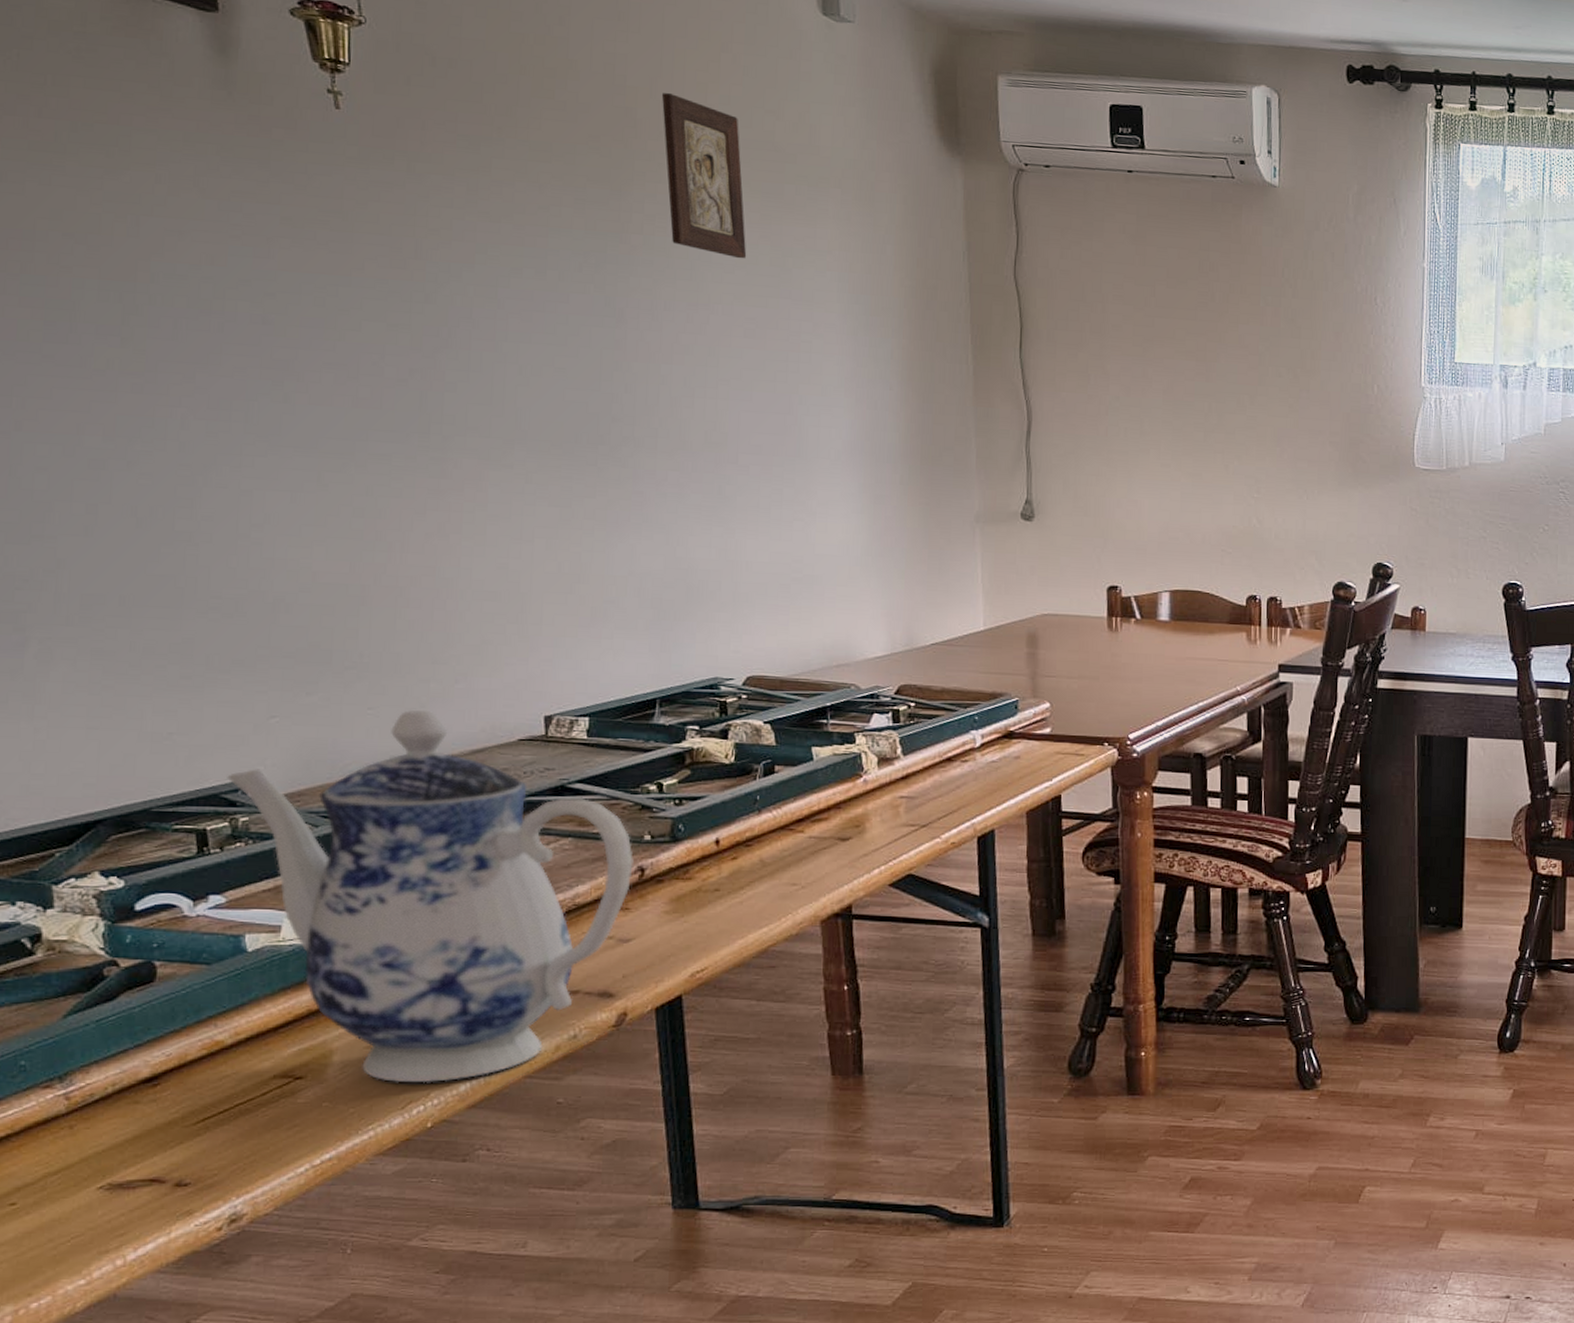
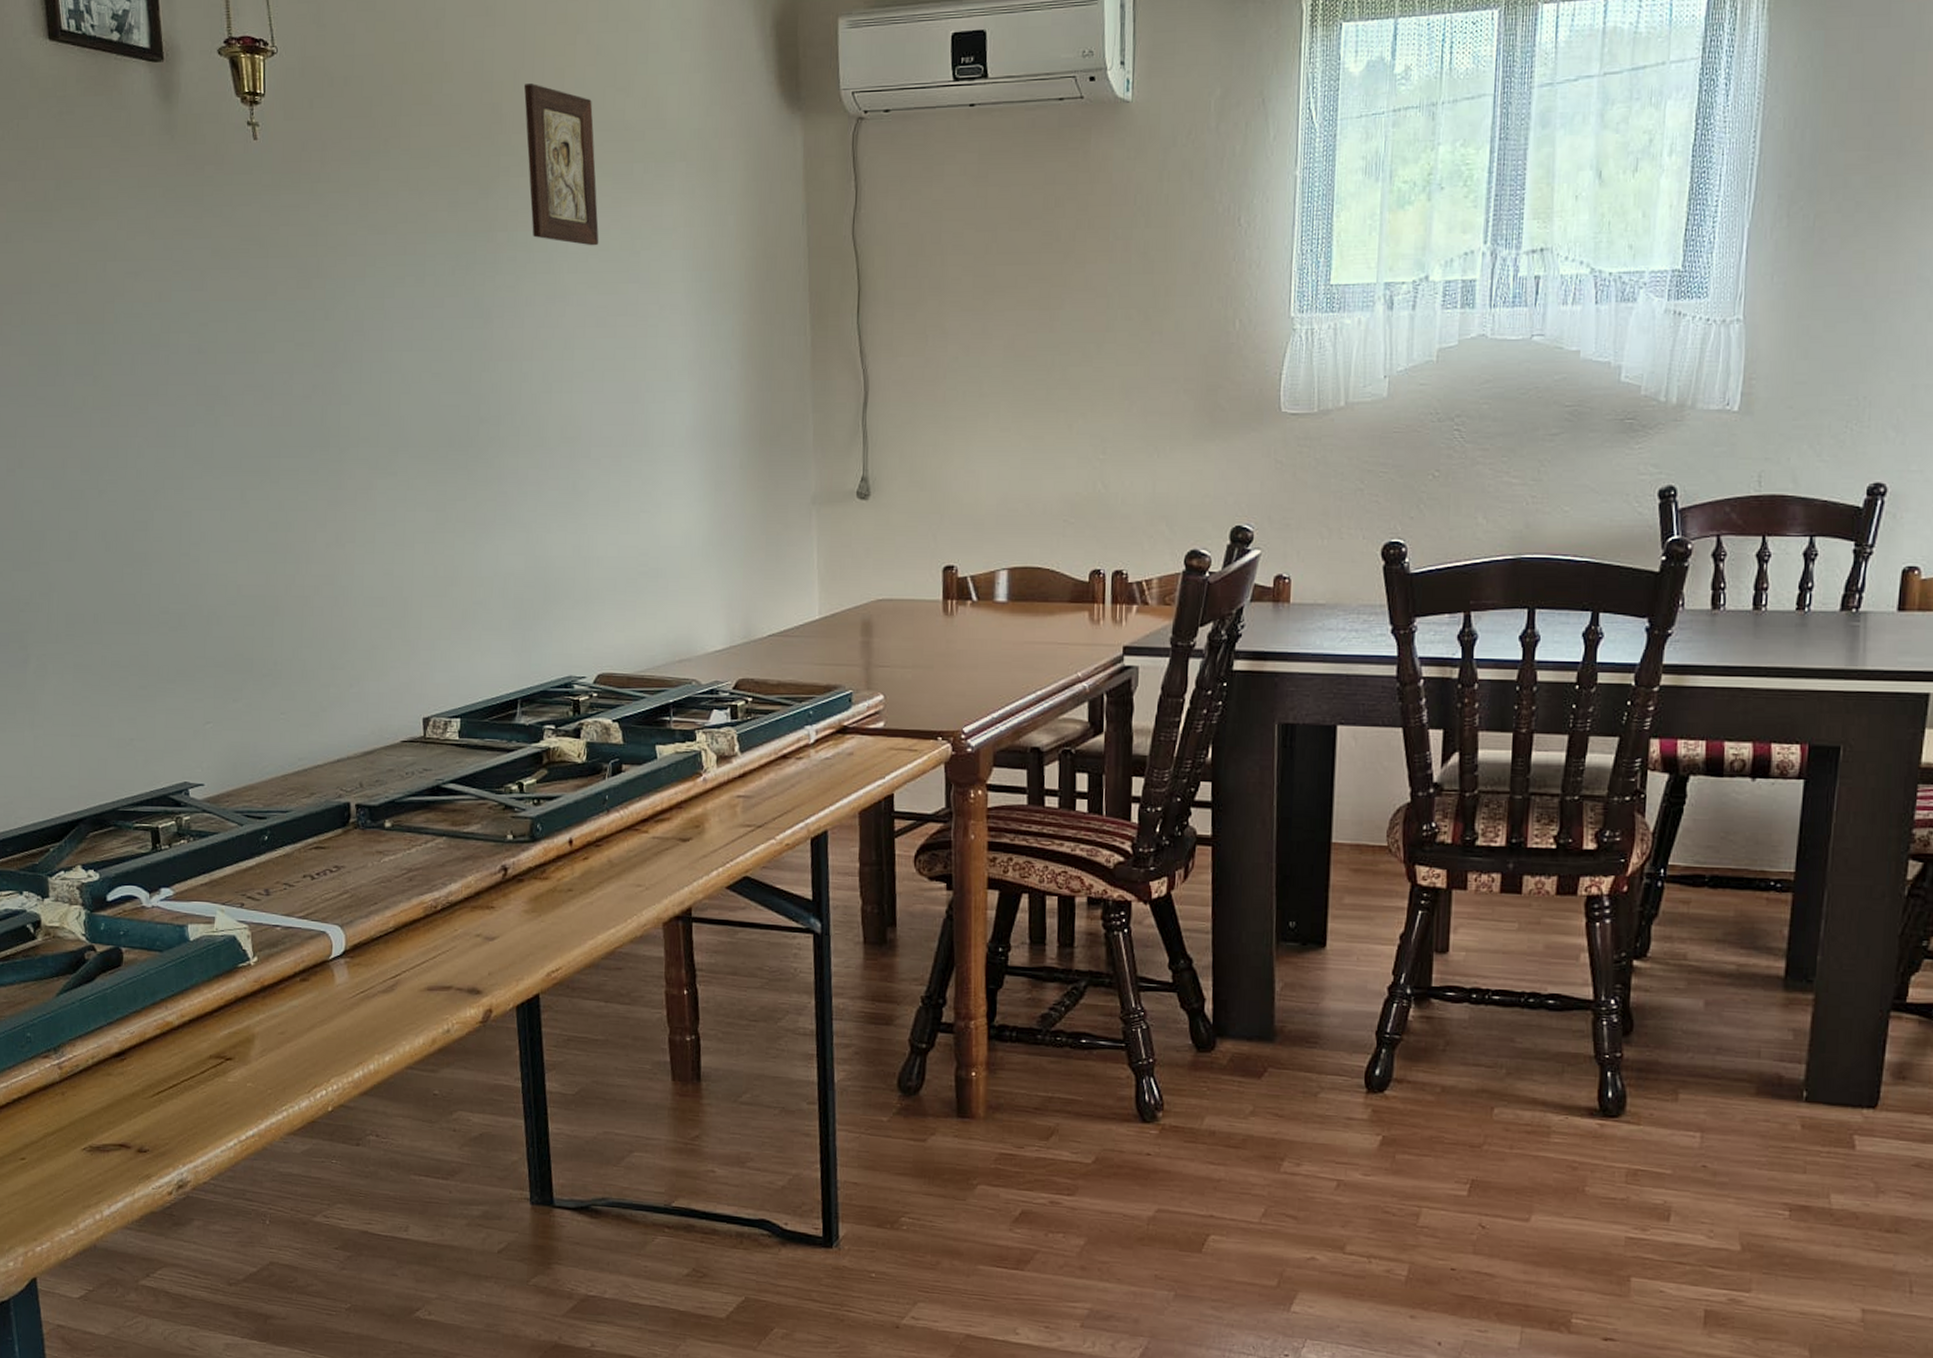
teapot: present [227,709,633,1083] -> none [174,713,498,1070]

